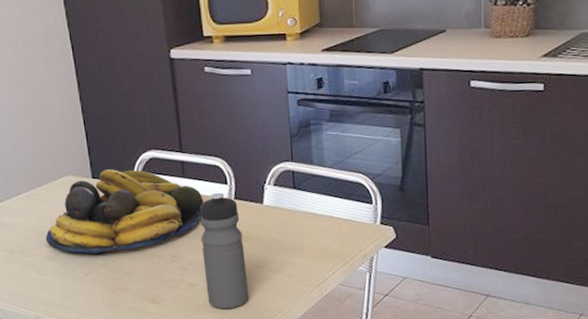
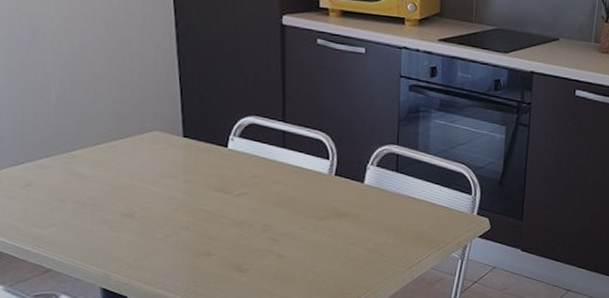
fruit bowl: present [45,169,204,255] -> none [124,129,303,216]
water bottle: present [199,192,249,310] -> none [296,166,340,284]

